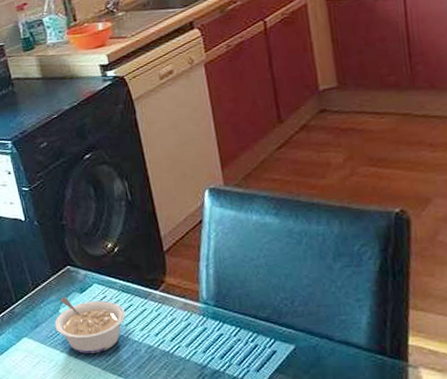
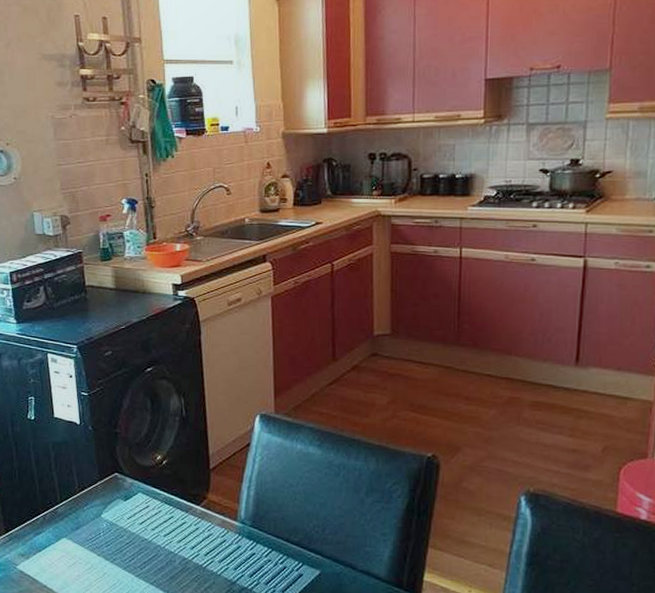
legume: present [54,297,125,353] -> none [94,503,165,560]

